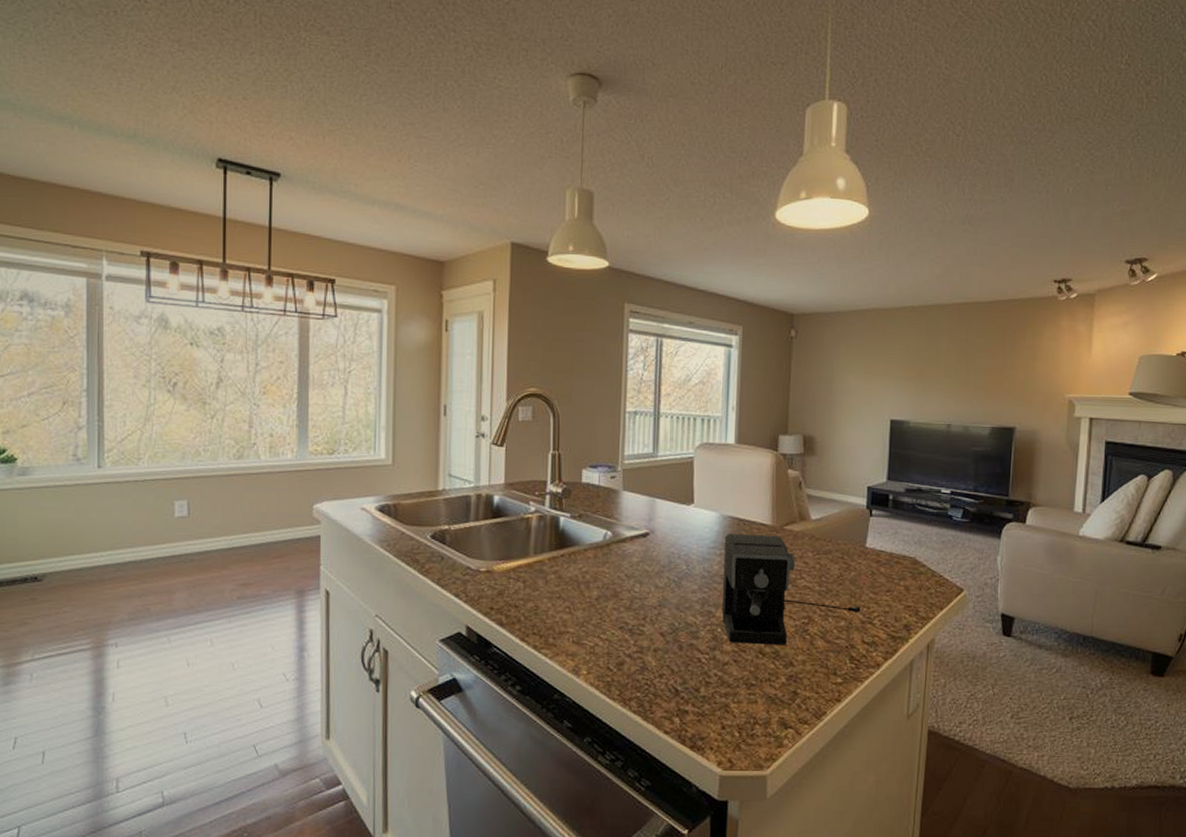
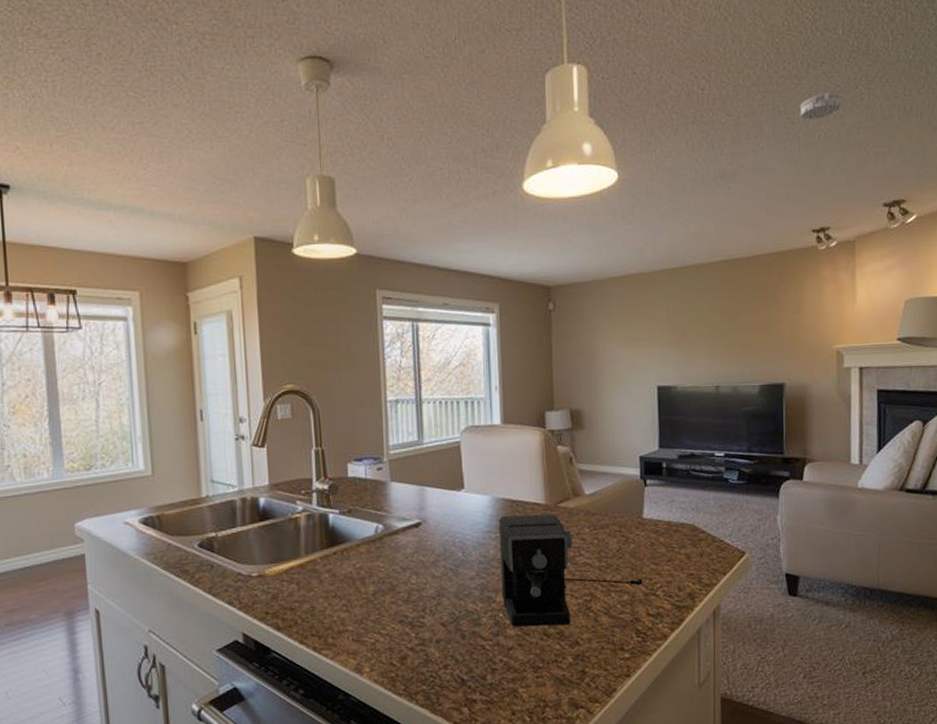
smoke detector: none [1051,147,1093,174] -> present [800,91,841,120]

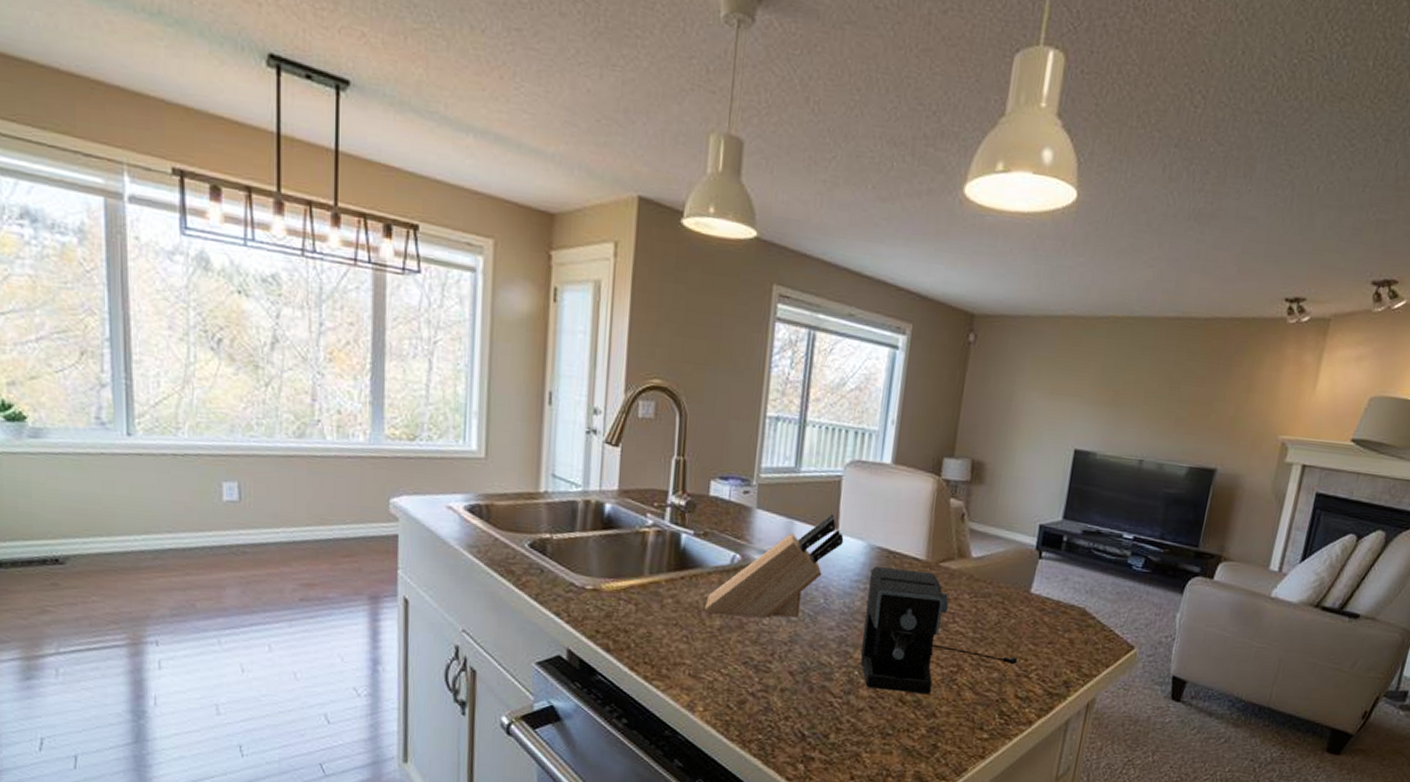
knife block: none [358,476,471,582] -> present [705,513,844,618]
smoke detector: present [800,91,841,120] -> none [1301,135,1354,168]

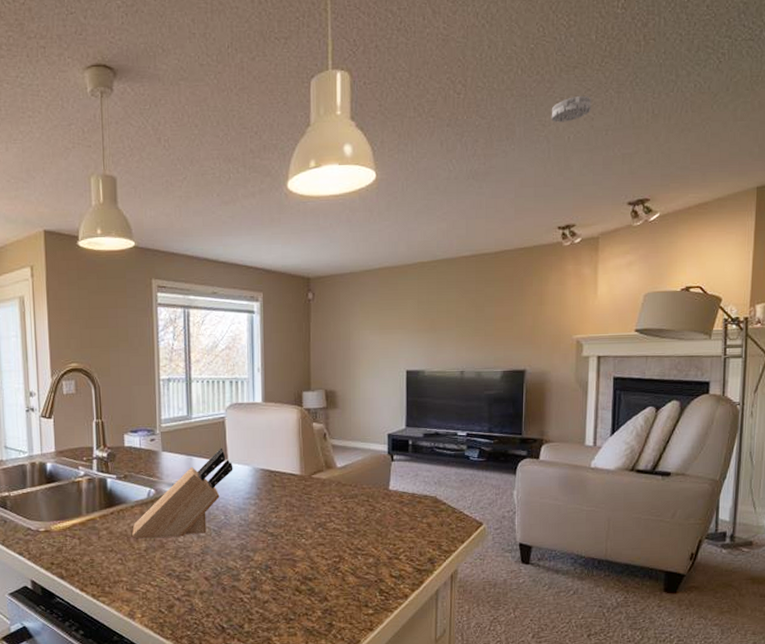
coffee maker: present [860,567,1018,694] -> none [257,483,388,583]
smoke detector: none [1301,135,1354,168] -> present [551,95,592,123]

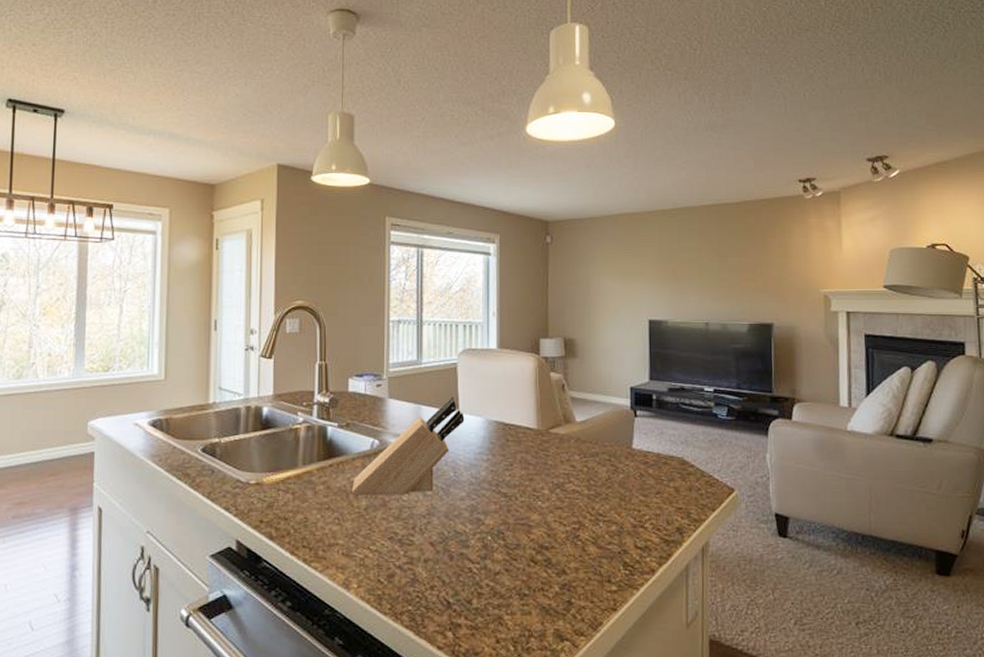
smoke detector: present [551,95,592,123] -> none [786,56,825,80]

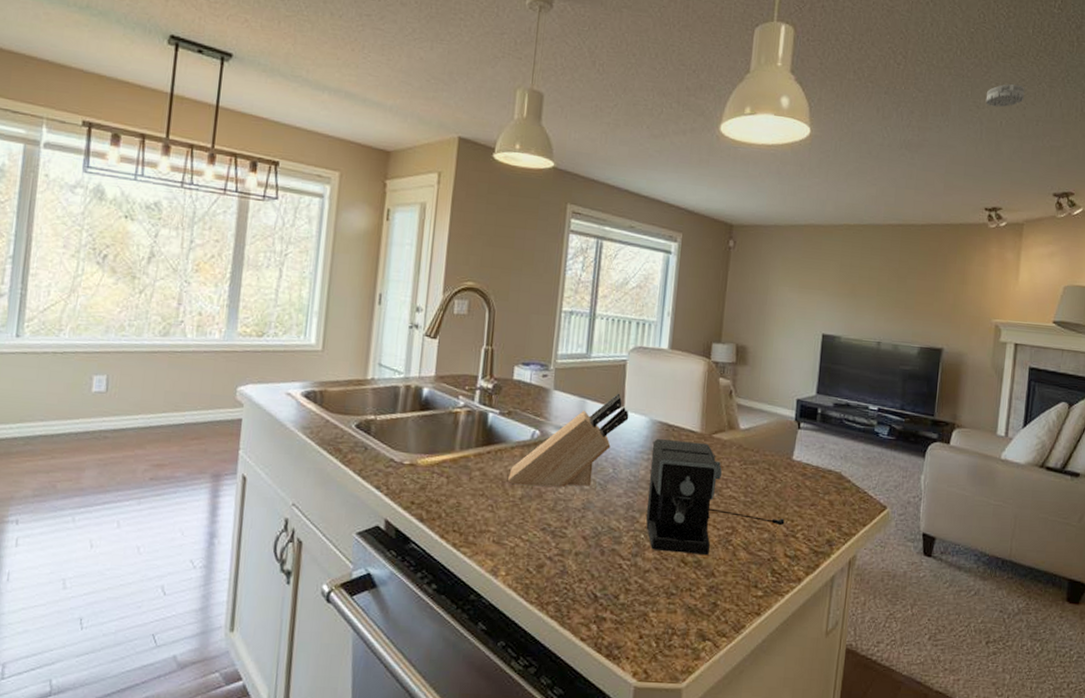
coffee maker: none [490,439,632,552] -> present [646,439,785,555]
smoke detector: none [786,56,825,80] -> present [985,83,1025,108]

